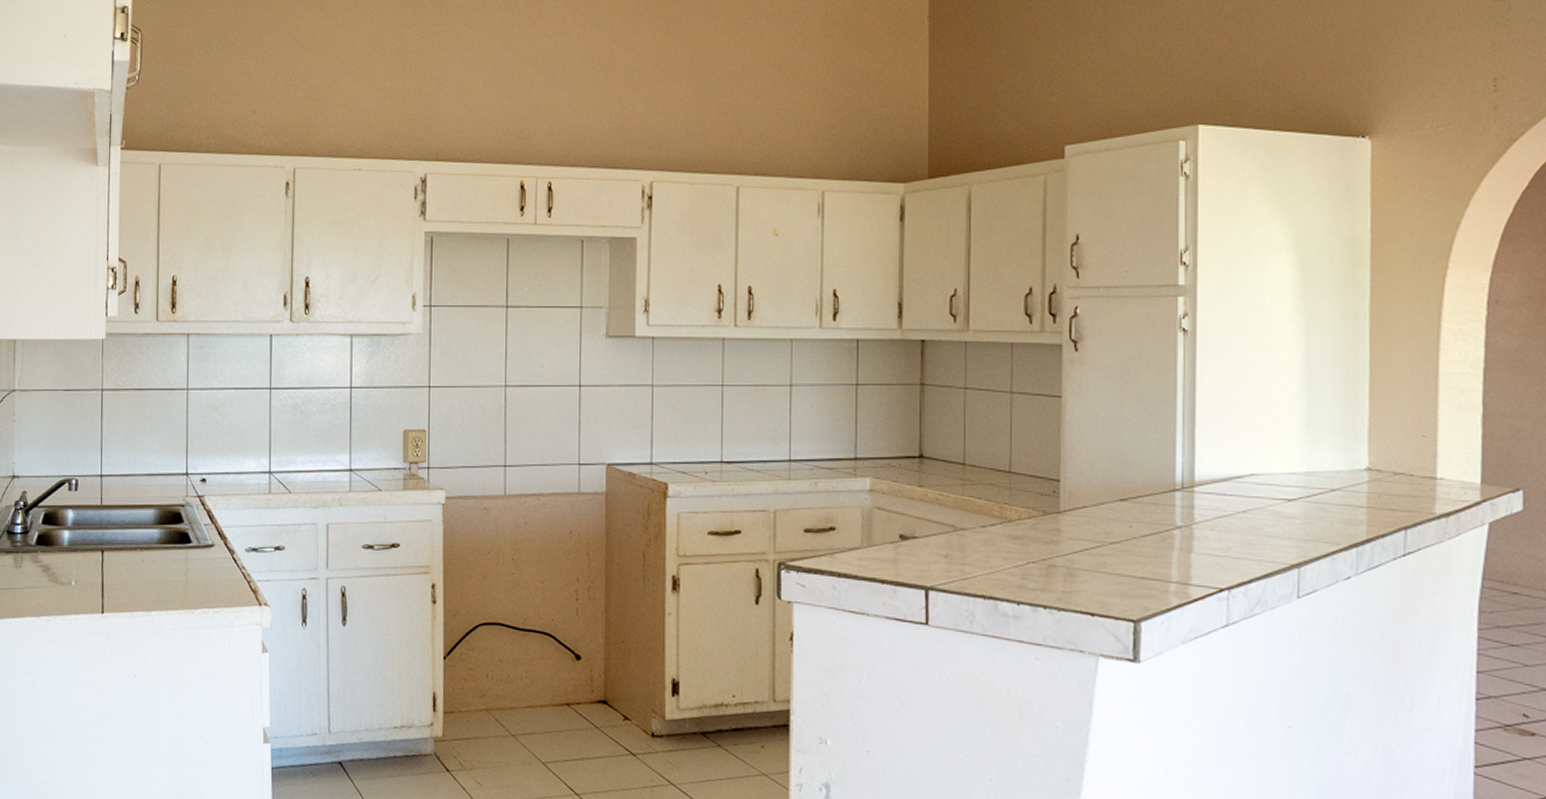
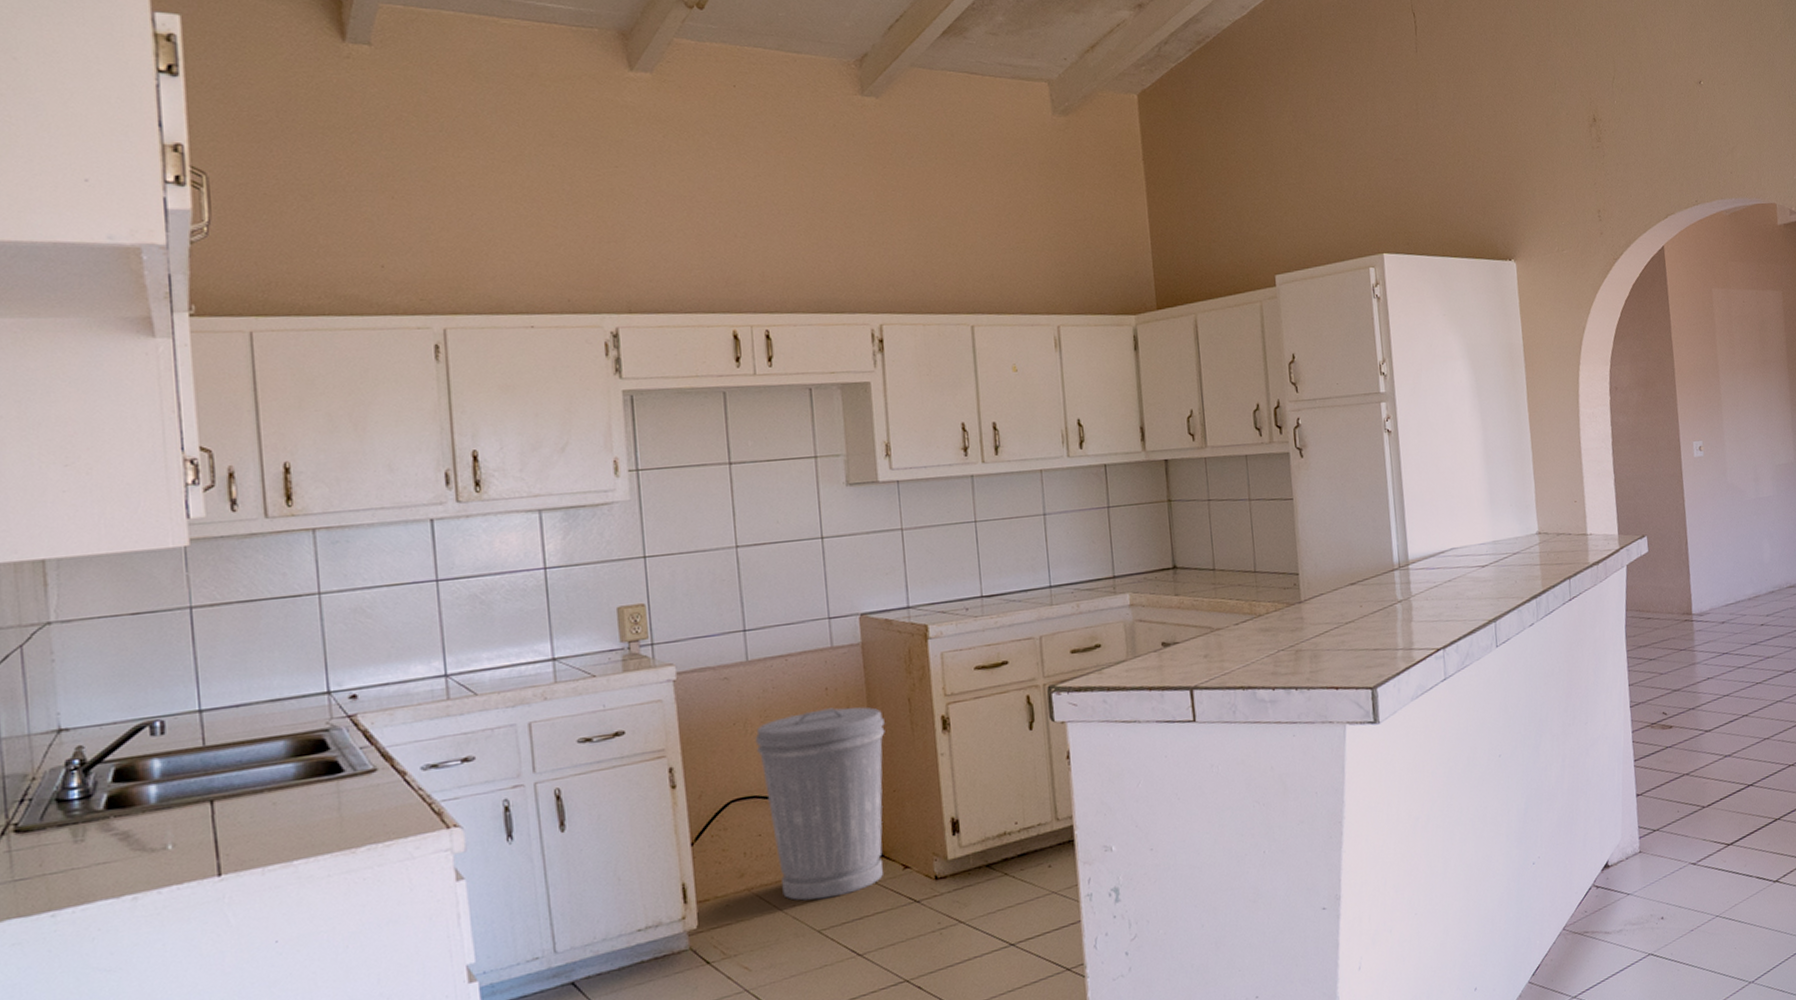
trash can: none [505,551,619,734] -> present [755,707,885,901]

